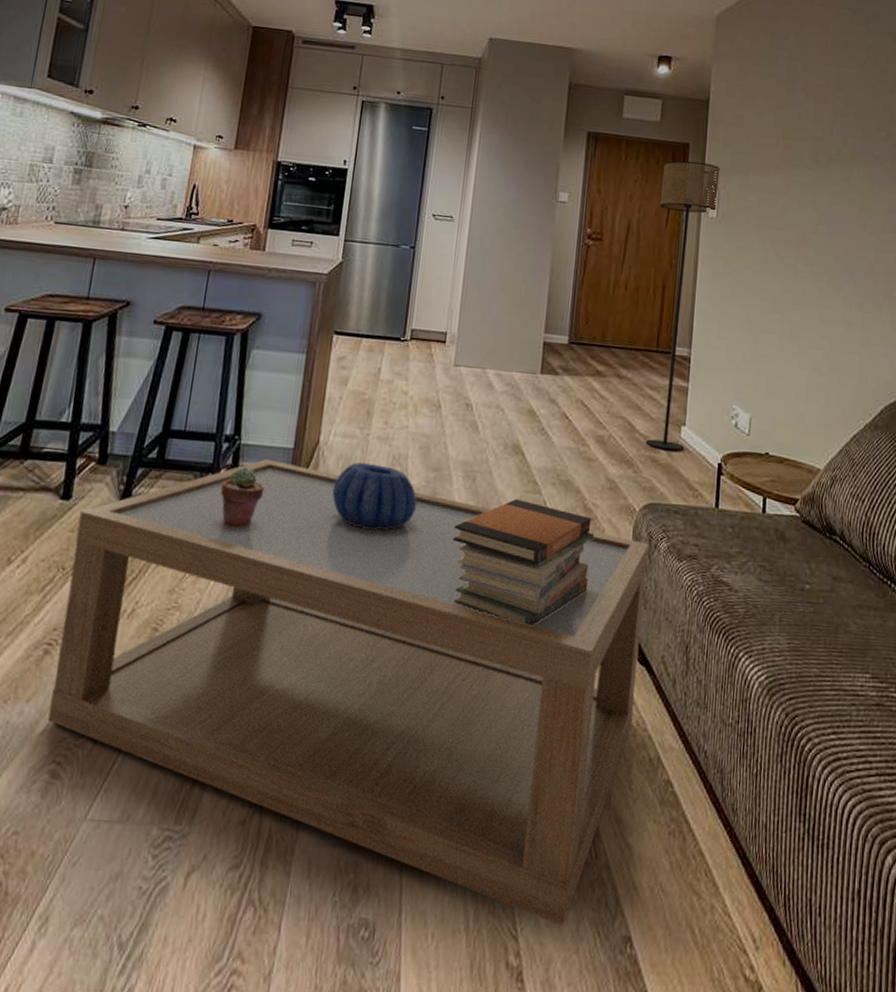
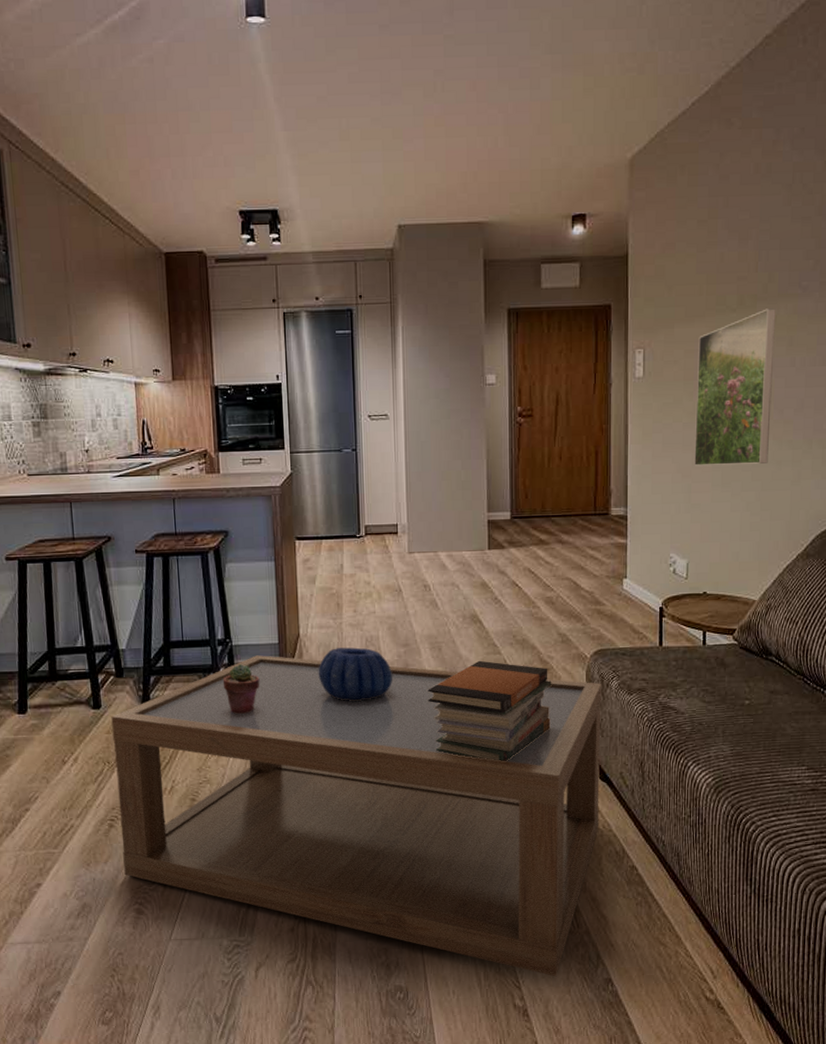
floor lamp: present [645,160,720,451] -> none [586,322,644,601]
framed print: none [763,170,849,323] -> present [694,308,776,466]

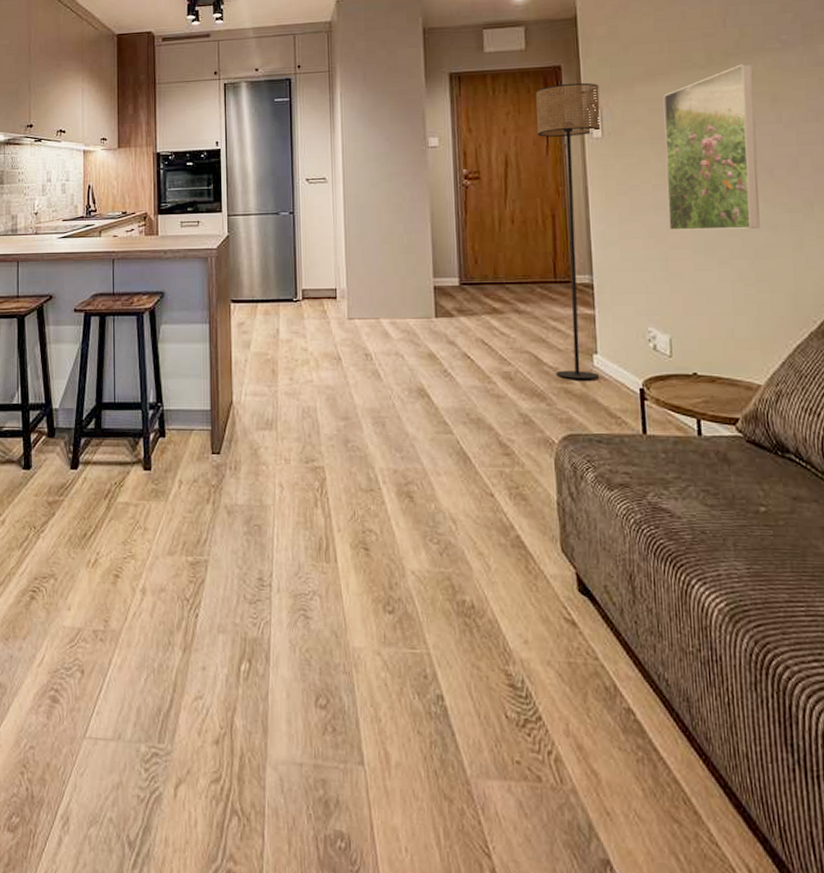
coffee table: present [111,655,601,977] -> none [40,421,582,848]
potted succulent: present [222,664,260,714] -> none [152,430,191,484]
decorative bowl: present [318,647,392,701] -> none [251,418,331,478]
book stack: present [428,660,552,761] -> none [370,440,515,560]
floor lamp: none [586,322,644,601] -> present [536,82,601,379]

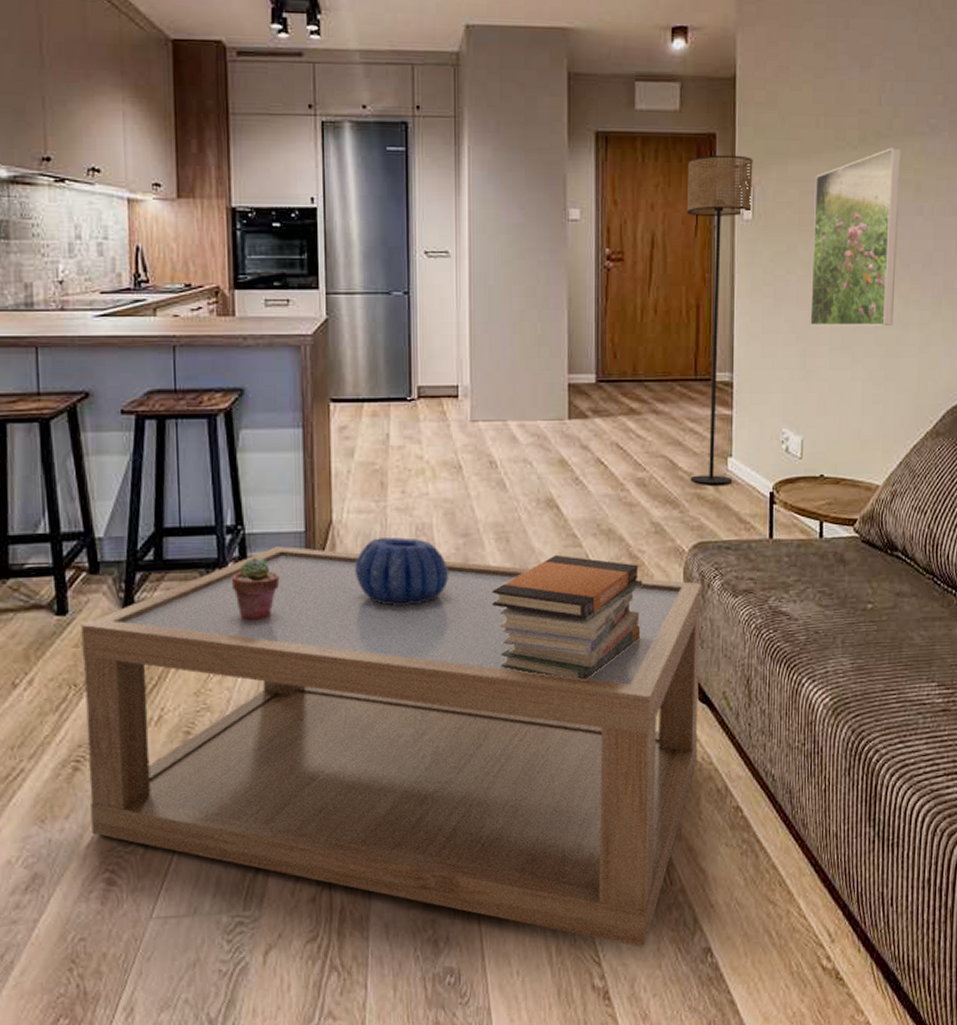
coffee table: none [40,421,582,848] -> present [81,546,701,948]
potted succulent: none [152,430,191,484] -> present [231,558,280,621]
decorative bowl: none [251,418,331,478] -> present [354,537,448,605]
book stack: none [370,440,515,560] -> present [492,554,643,680]

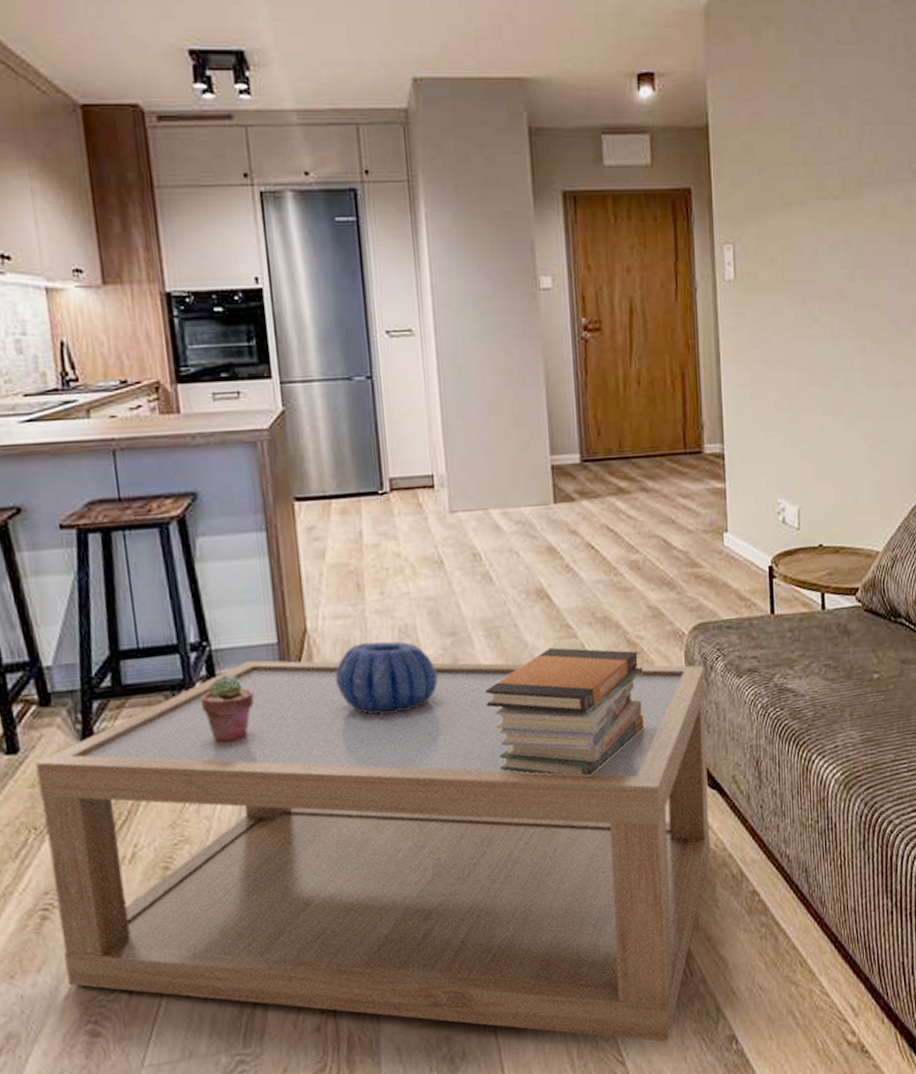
floor lamp: present [686,154,753,484] -> none [663,210,734,563]
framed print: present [810,147,901,326] -> none [797,196,885,389]

